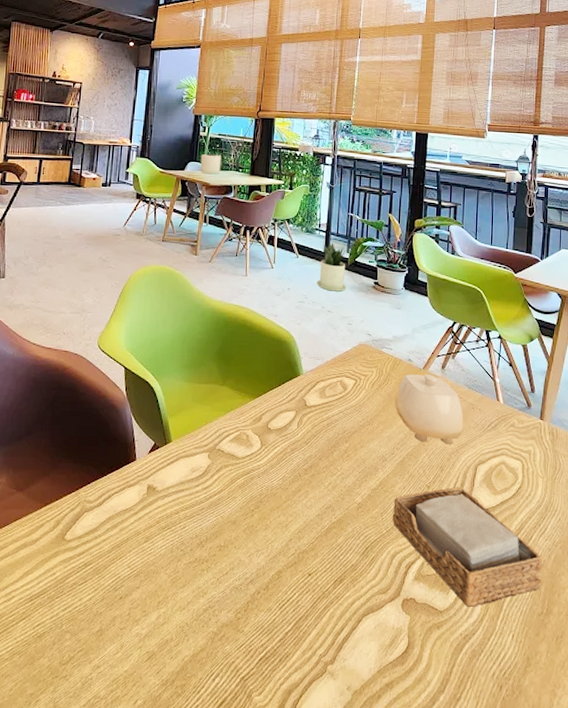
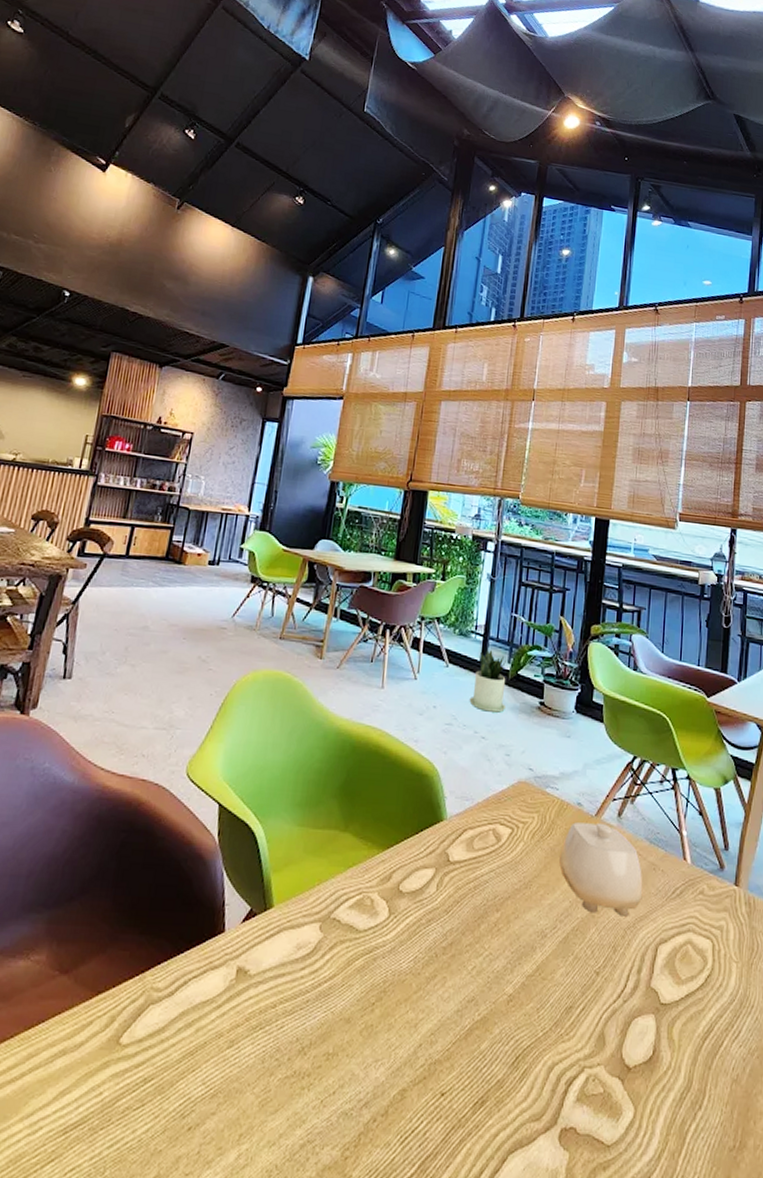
planter: present [200,153,222,175] -> none [334,530,361,557]
napkin holder: present [393,486,543,607] -> none [551,973,736,1139]

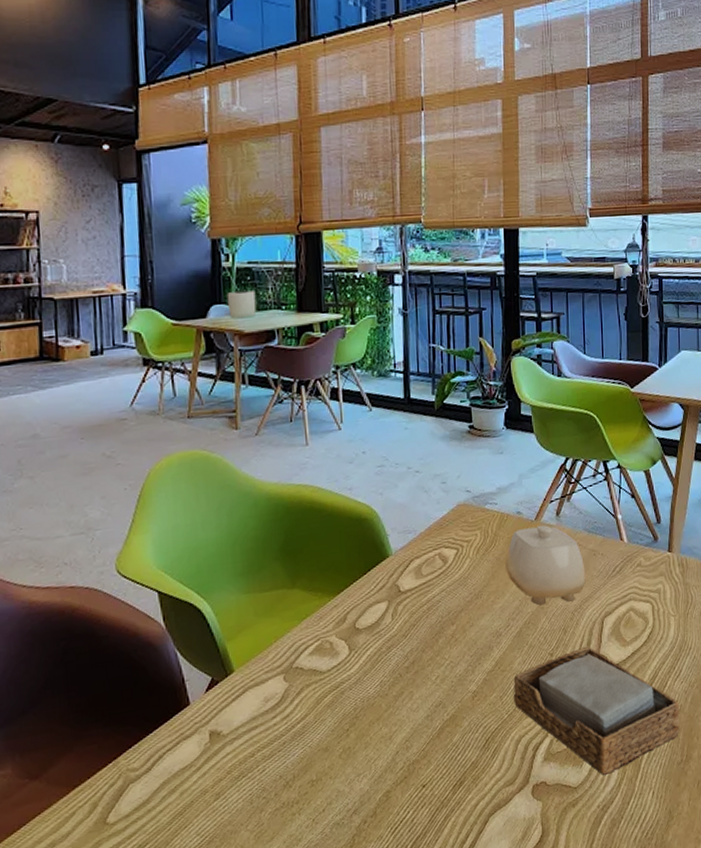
planter: none [334,530,361,557] -> present [226,289,257,319]
planter: present [469,649,507,713] -> none [398,384,437,446]
napkin holder: none [551,973,736,1139] -> present [513,646,680,775]

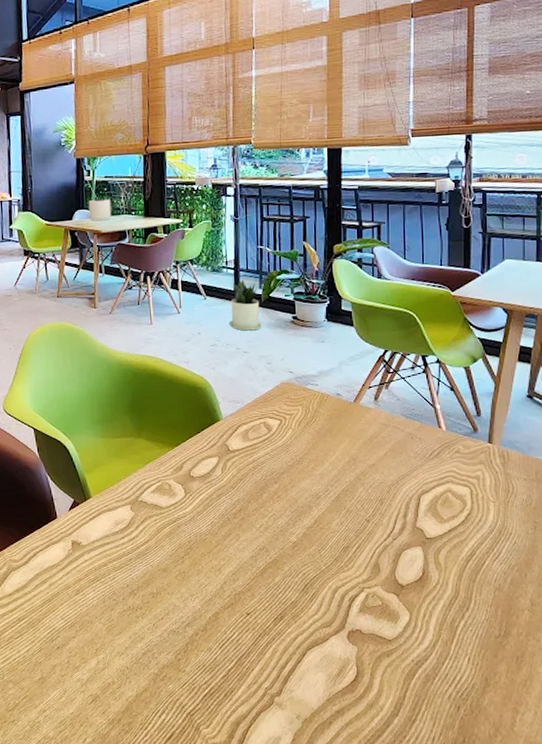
planter: none [398,384,437,446] -> present [229,279,263,331]
sugar bowl: present [505,524,586,606] -> none [325,407,403,477]
napkin holder: present [513,646,680,775] -> none [331,518,499,634]

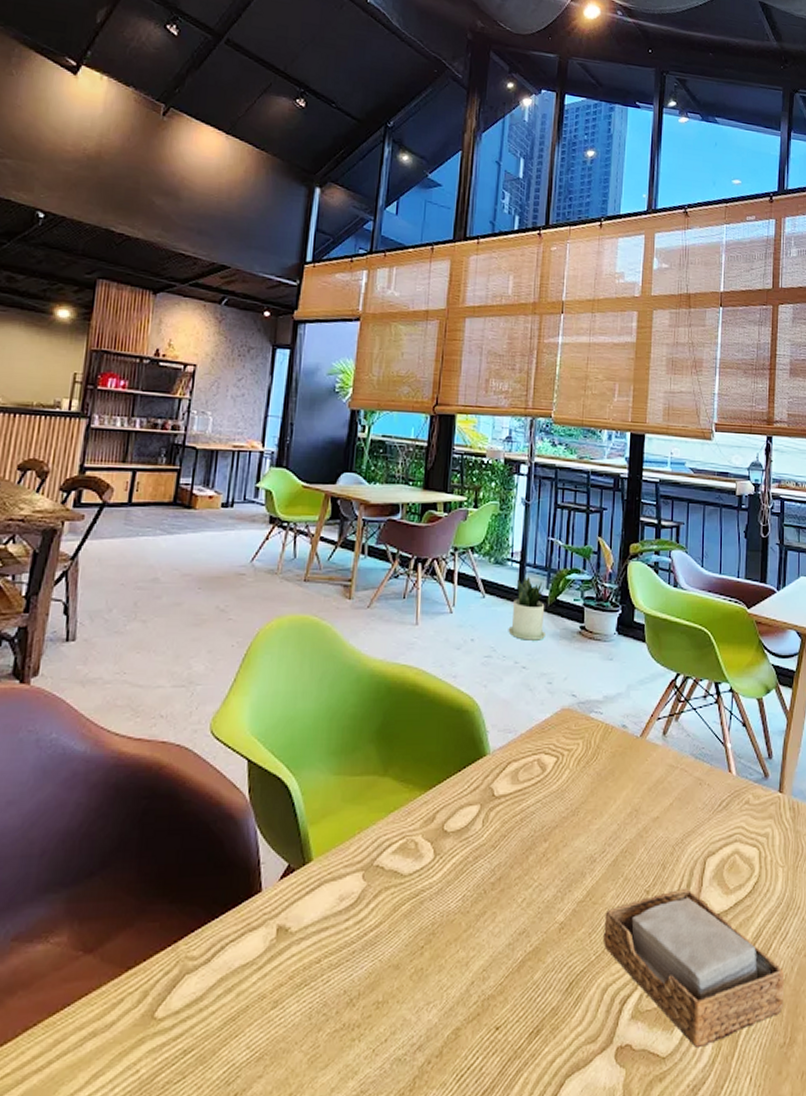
planter: present [88,198,112,221] -> none [357,461,386,489]
napkin holder: none [331,518,499,634] -> present [604,888,785,1047]

